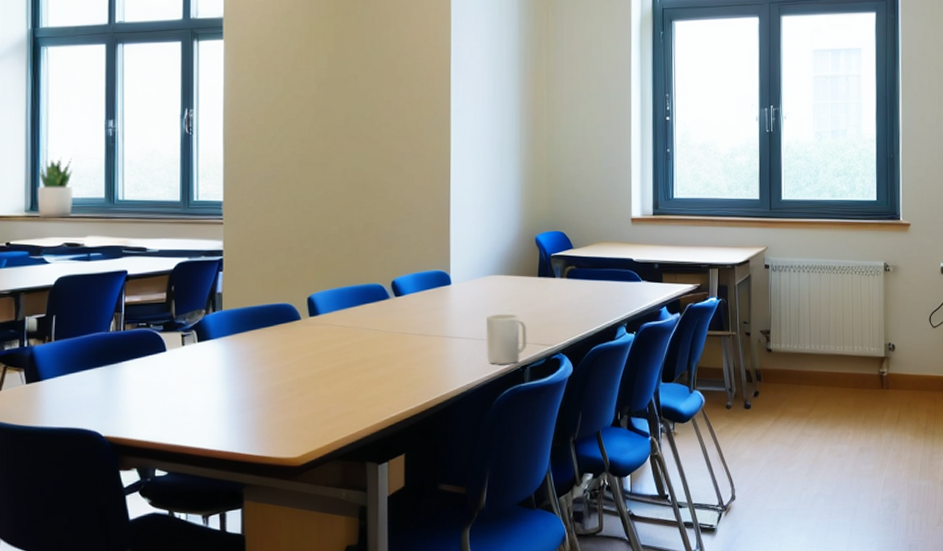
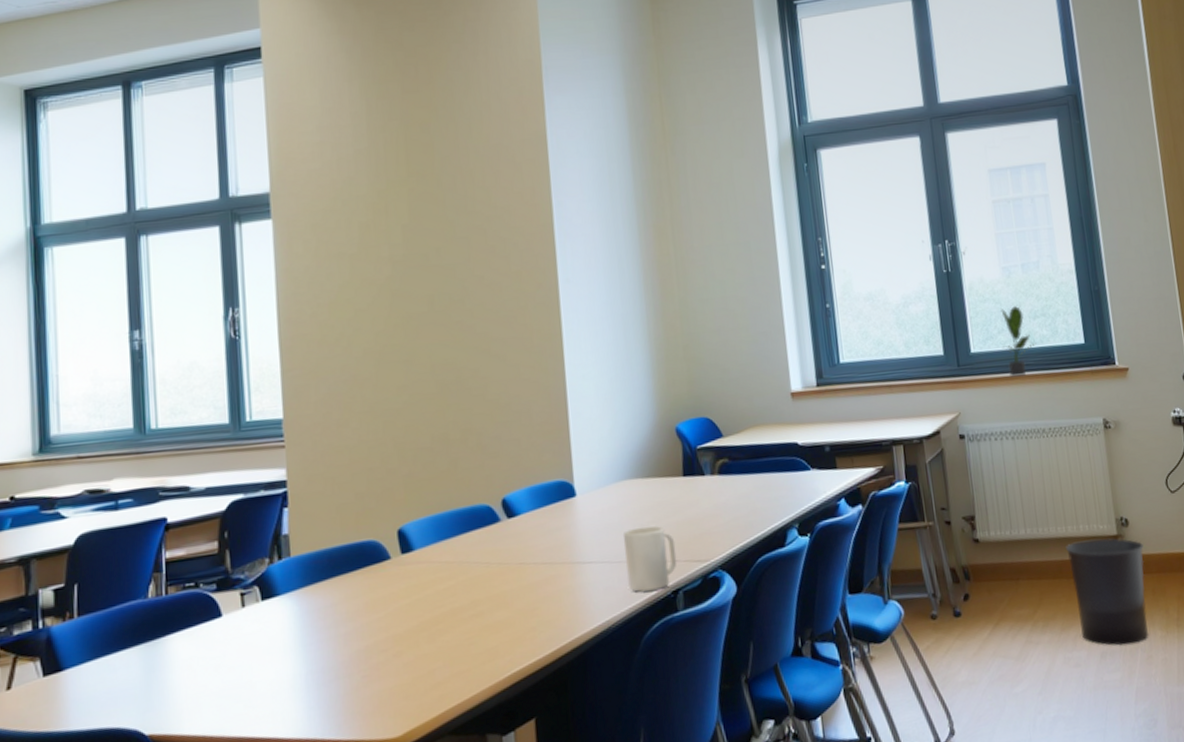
planter: present [37,157,74,218] -> none [46,381,94,462]
potted plant: none [809,164,837,222] -> present [1001,305,1037,377]
waste bin: none [841,358,905,444] -> present [1066,538,1148,646]

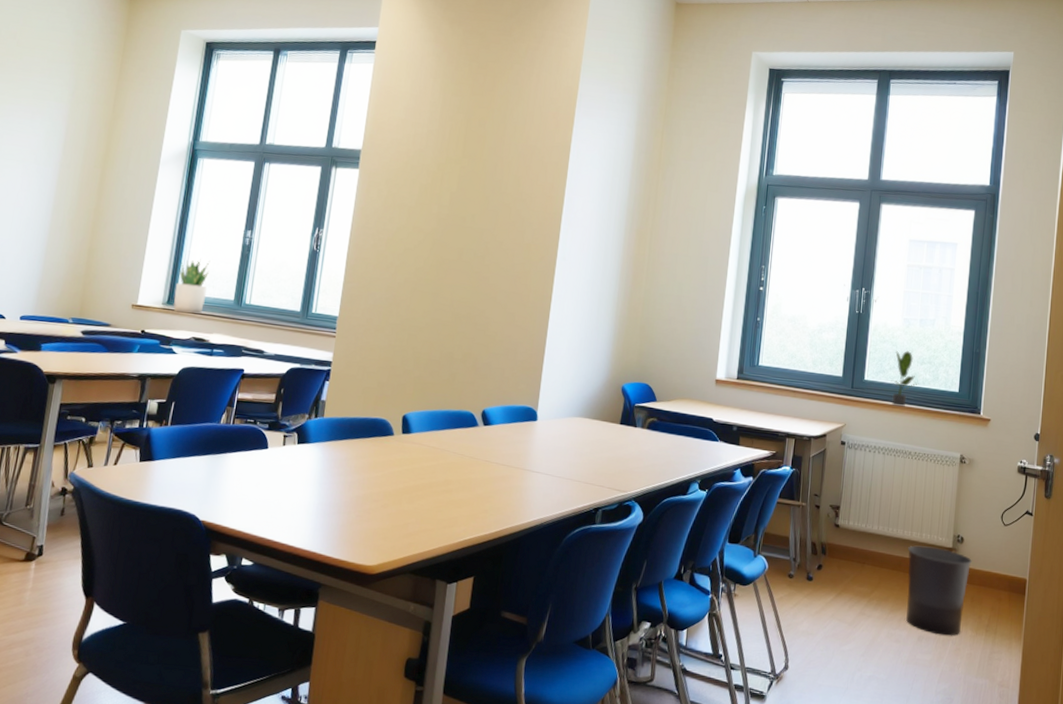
planter: none [46,381,94,462] -> present [173,259,211,315]
mug: present [622,526,677,592] -> none [561,454,604,505]

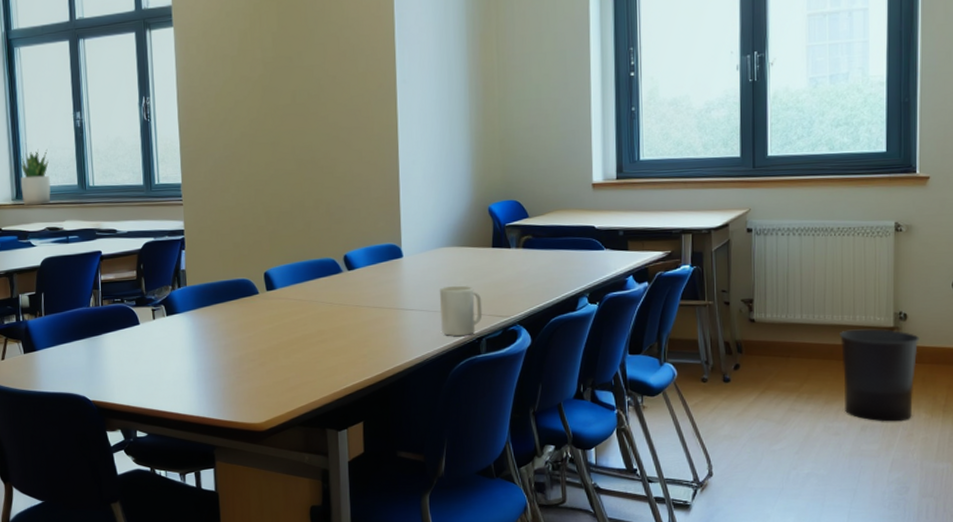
mug: none [561,454,604,505] -> present [439,285,483,336]
potted plant: present [891,350,919,407] -> none [801,113,836,180]

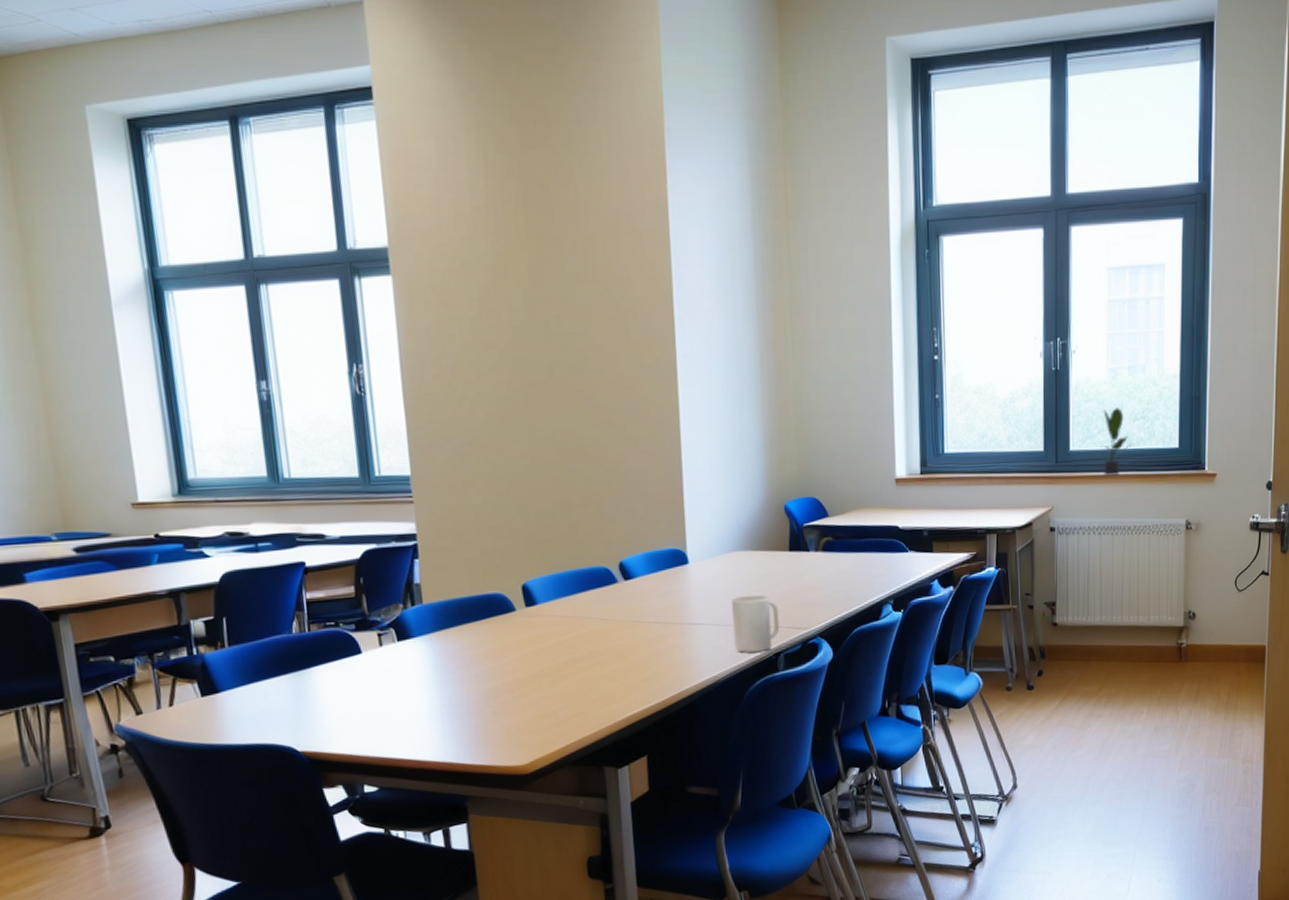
planter: present [20,149,51,206] -> none [182,428,230,504]
potted plant: none [801,113,836,180] -> present [1101,406,1133,476]
waste bin: present [840,329,919,422] -> none [1136,629,1206,722]

